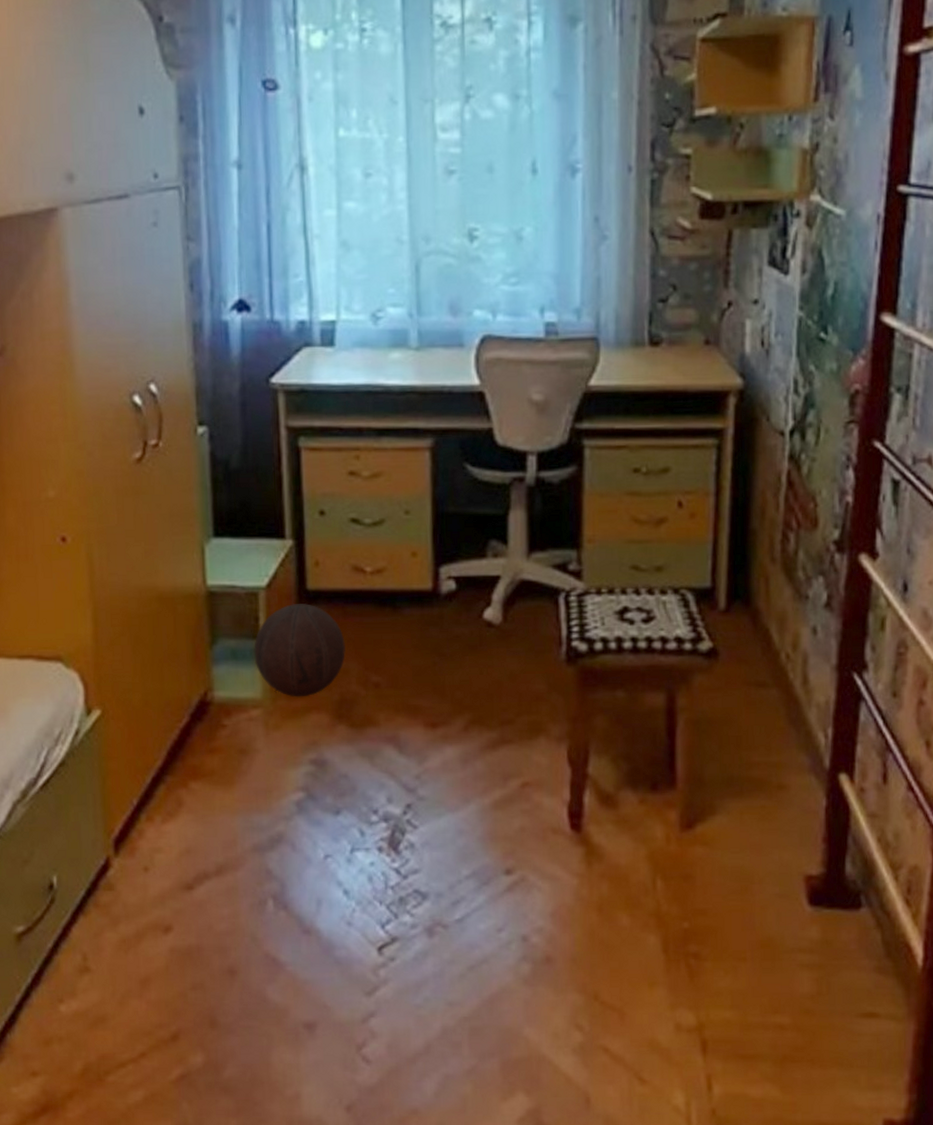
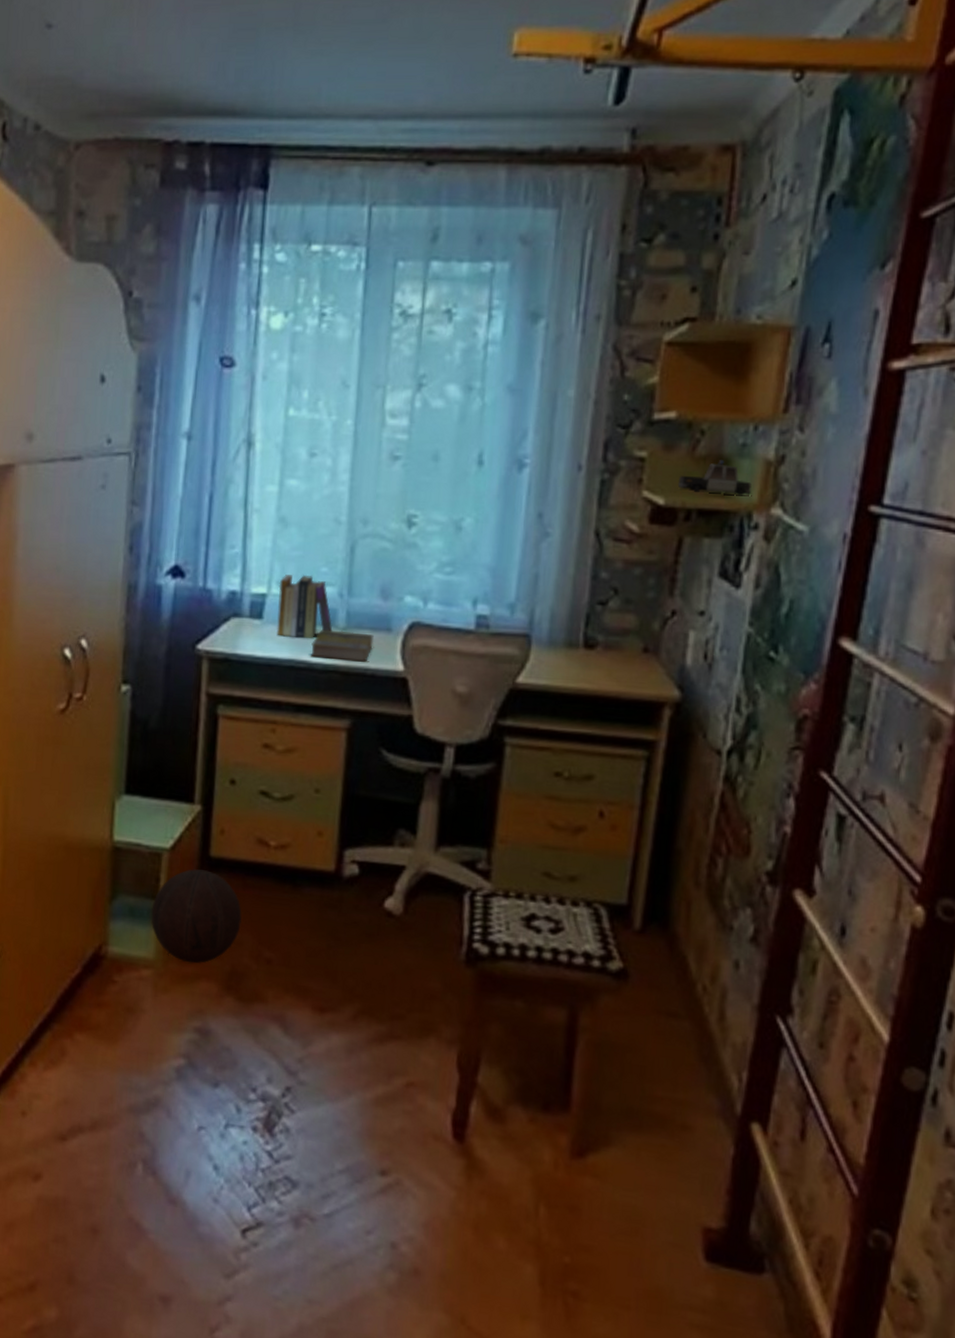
books: none [347,297,406,363] -> present [276,574,333,638]
book: none [385,350,447,381] -> present [310,629,374,662]
toy car: none [723,152,791,186] -> present [677,460,752,496]

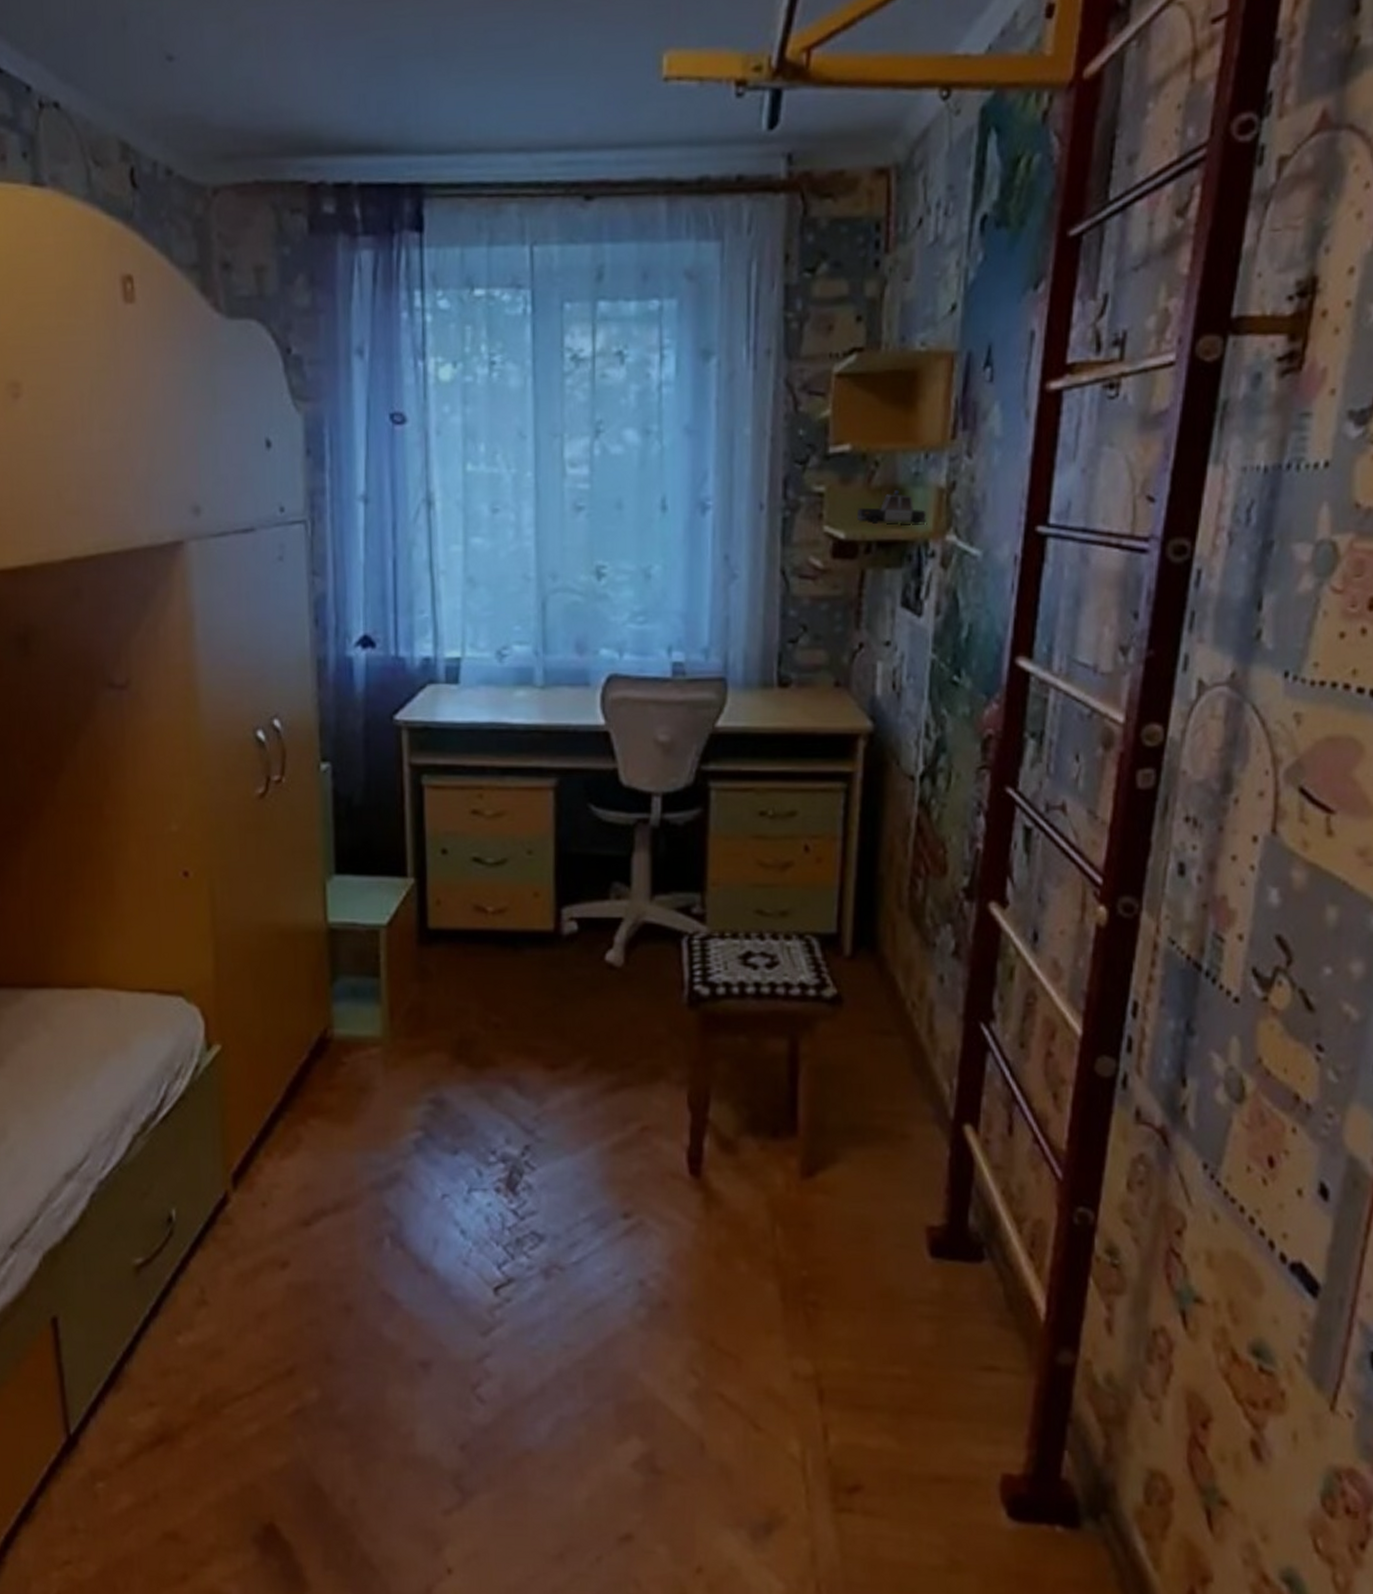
basketball: present [150,869,242,964] -> none [373,942,466,1036]
books: present [276,574,333,638] -> none [472,634,531,701]
book: present [310,629,374,662] -> none [510,689,573,720]

